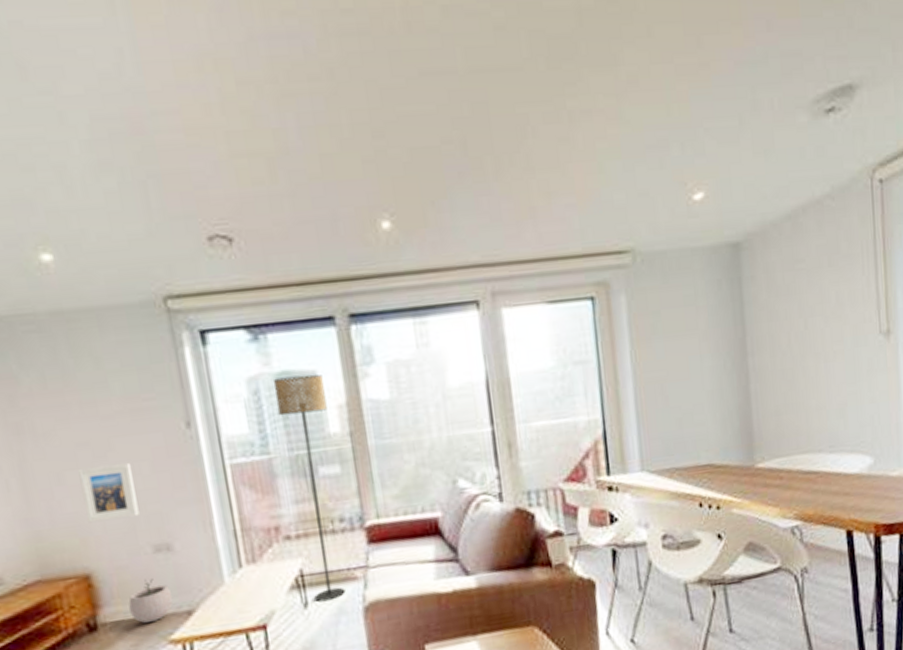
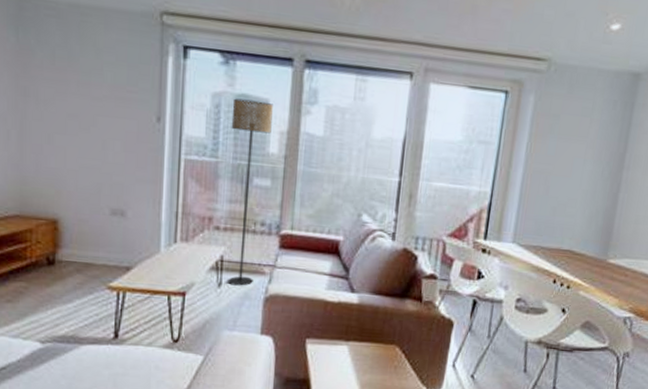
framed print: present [78,463,139,523] -> none [65,135,106,183]
plant pot: present [128,579,174,624] -> none [82,235,118,269]

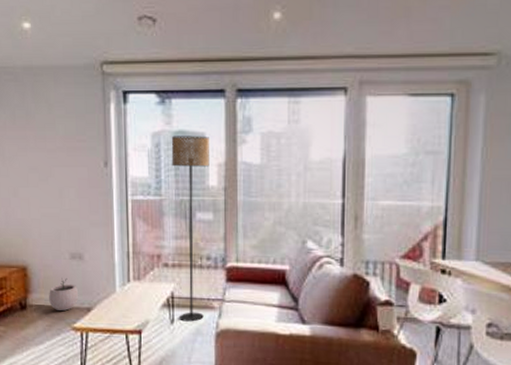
plant pot: none [82,235,118,269] -> present [49,278,79,312]

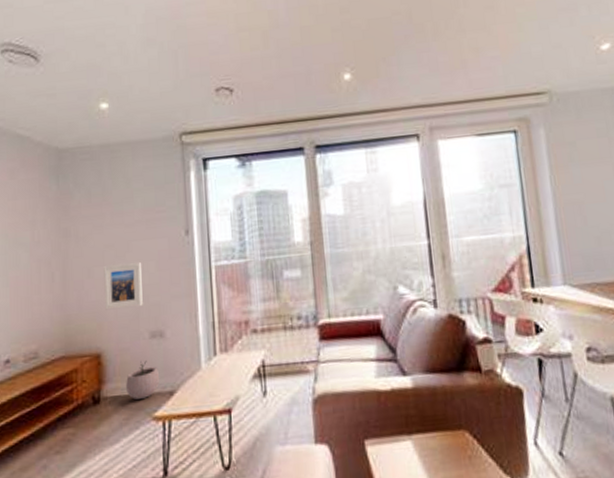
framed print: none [28,188,64,229] -> present [103,262,143,310]
floor lamp: present [171,136,209,322] -> none [253,193,299,392]

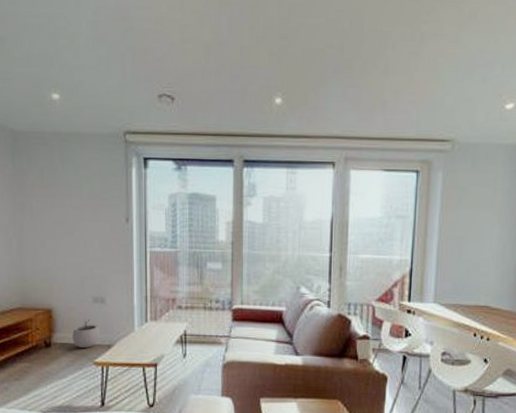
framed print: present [103,262,143,310] -> none [54,239,88,276]

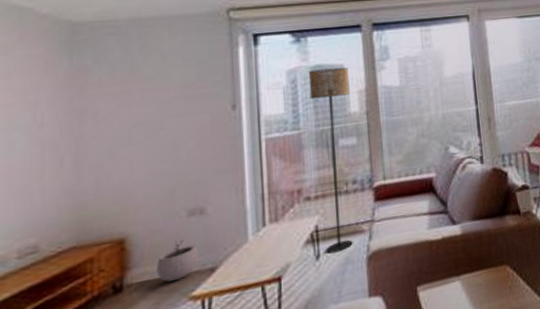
floor lamp: none [186,197,219,356] -> present [308,67,353,254]

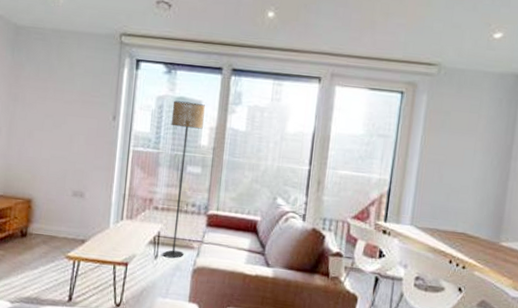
plant pot: present [157,240,199,282] -> none [48,212,76,241]

